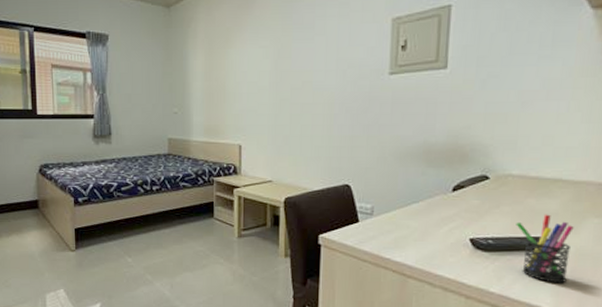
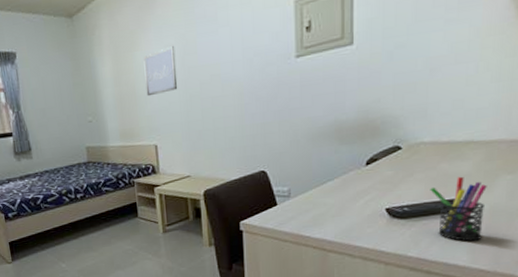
wall art: none [236,47,270,95] -> present [143,45,178,97]

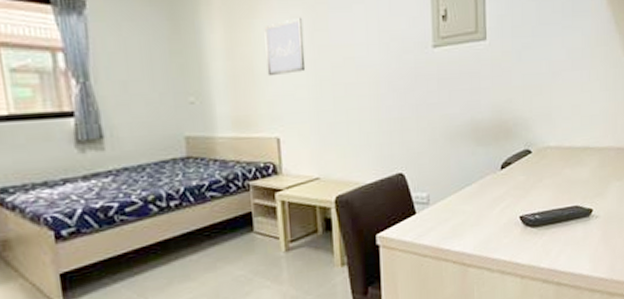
pen holder: present [430,176,487,242] -> none [557,182,602,249]

